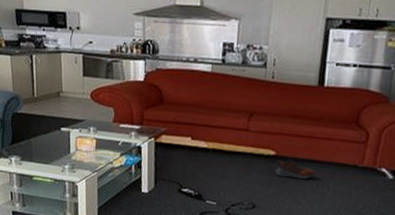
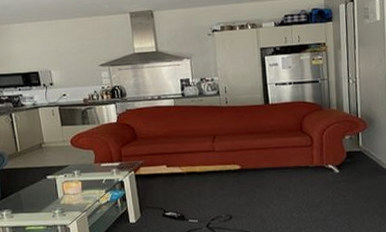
shoe: present [275,156,316,180] -> none [243,167,277,187]

